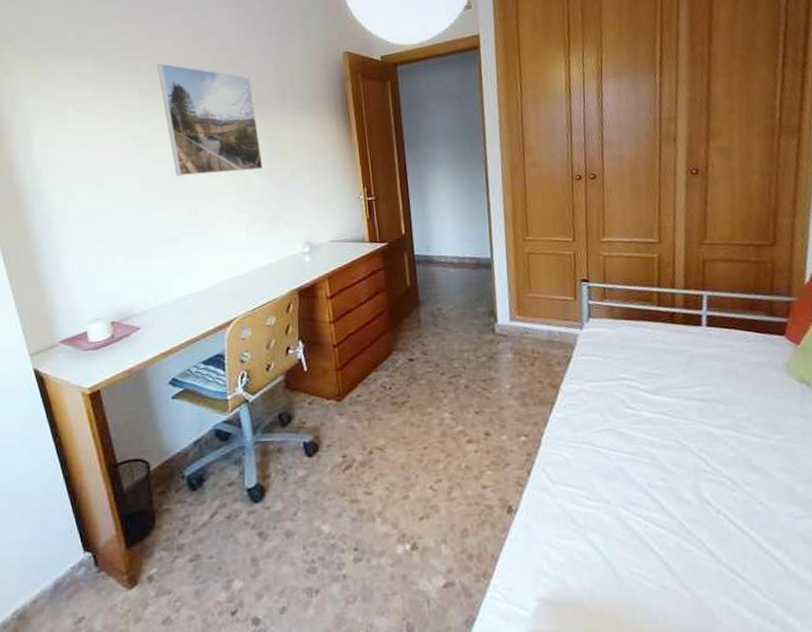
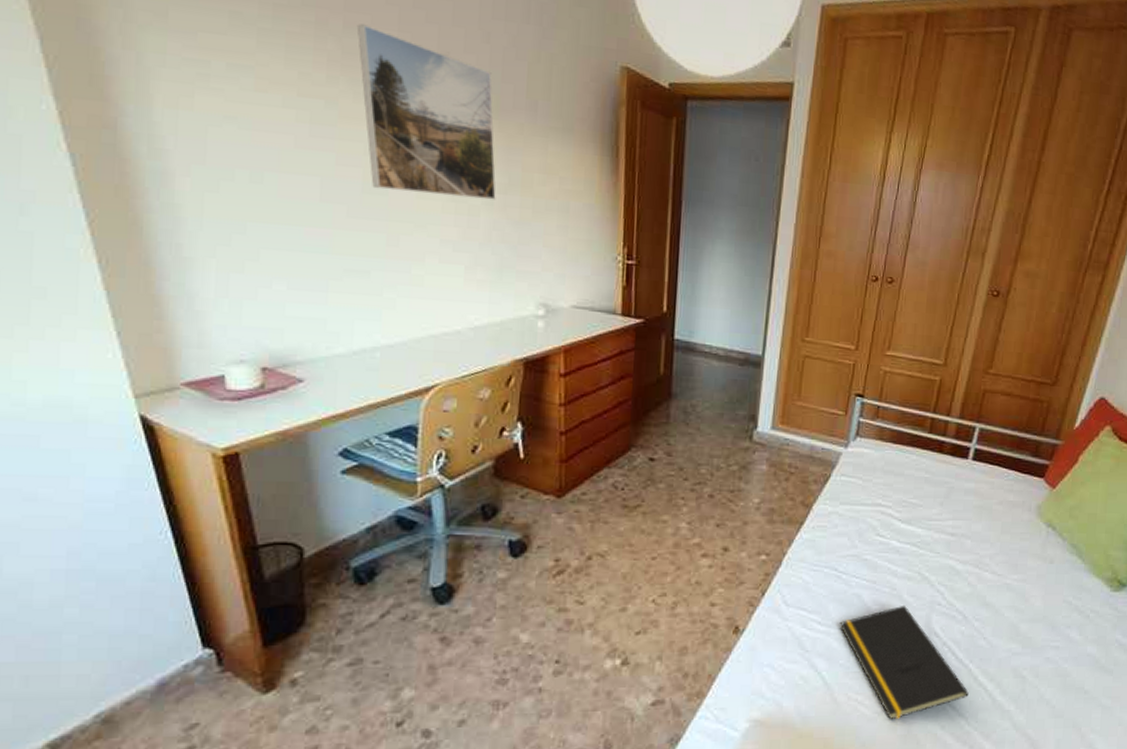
notepad: none [607,474,757,594] -> present [839,605,969,720]

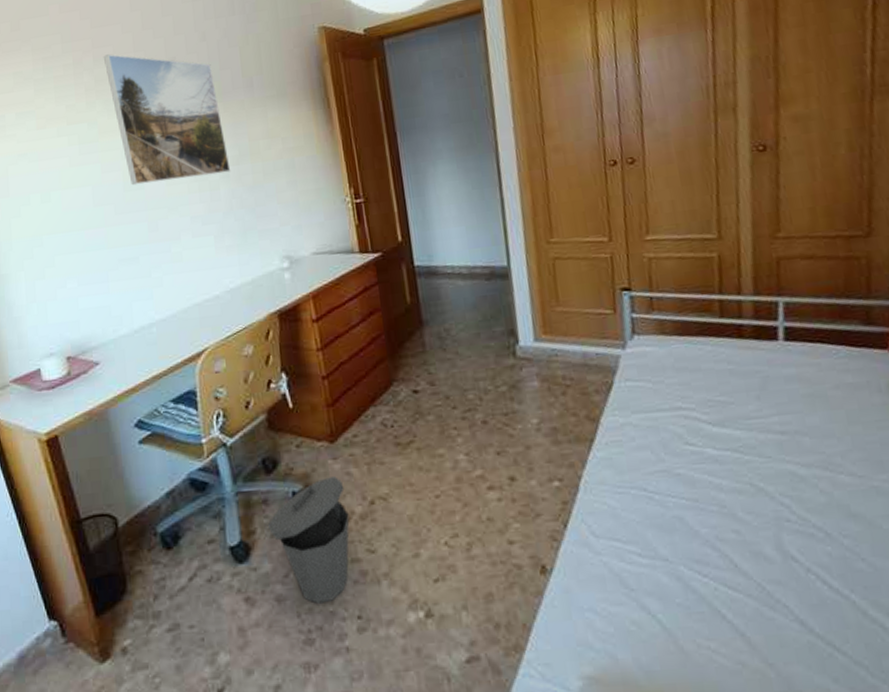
trash can: none [476,530,564,647] -> present [267,476,350,604]
notepad: present [839,605,969,720] -> none [664,524,861,673]

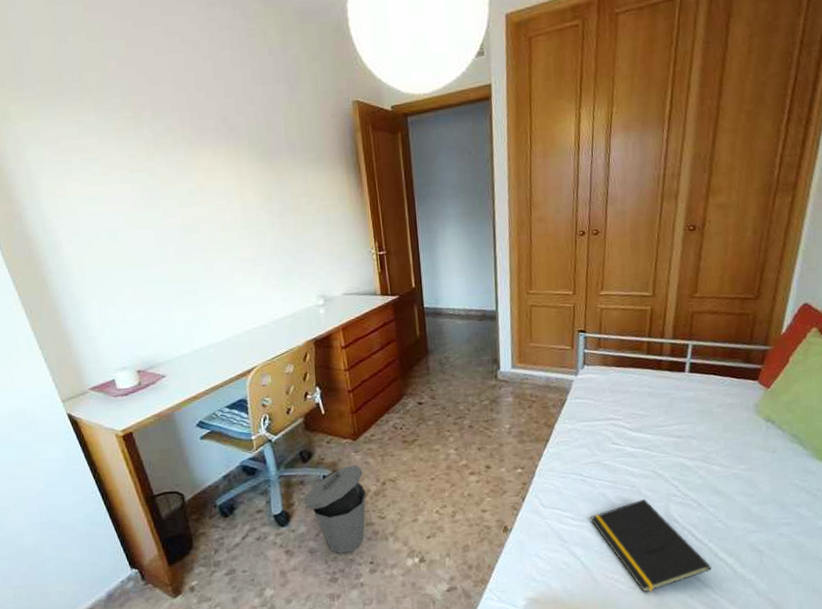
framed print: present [103,54,231,186] -> none [160,110,276,230]
notepad: none [664,524,861,673] -> present [590,498,711,593]

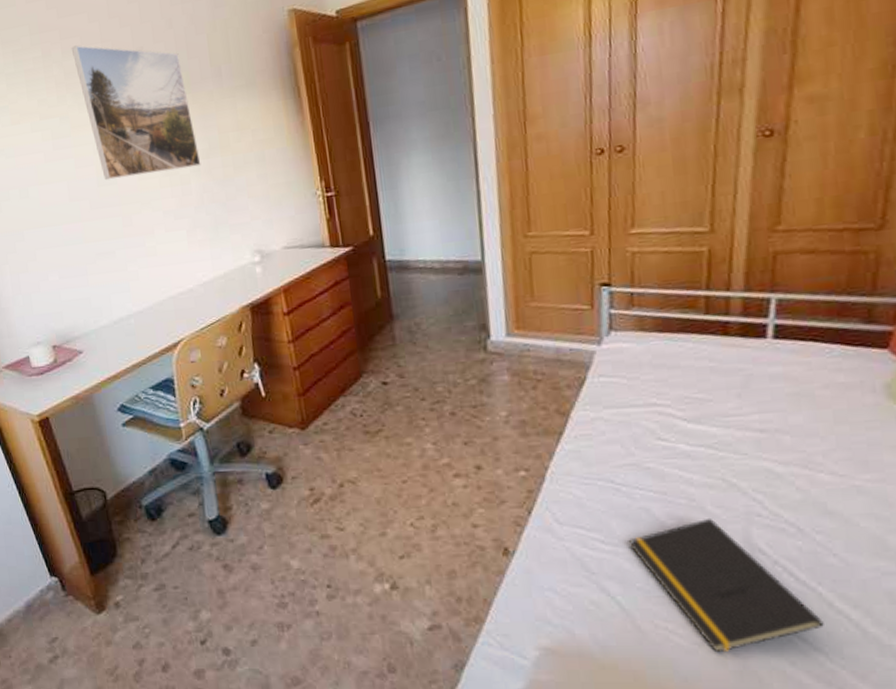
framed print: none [160,110,276,230] -> present [71,45,201,181]
trash can: present [303,465,366,554] -> none [242,461,320,573]

